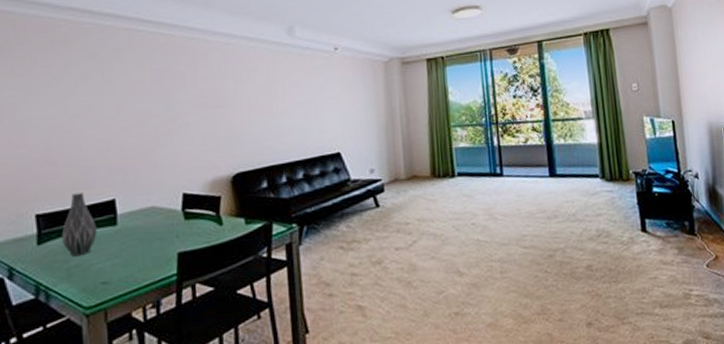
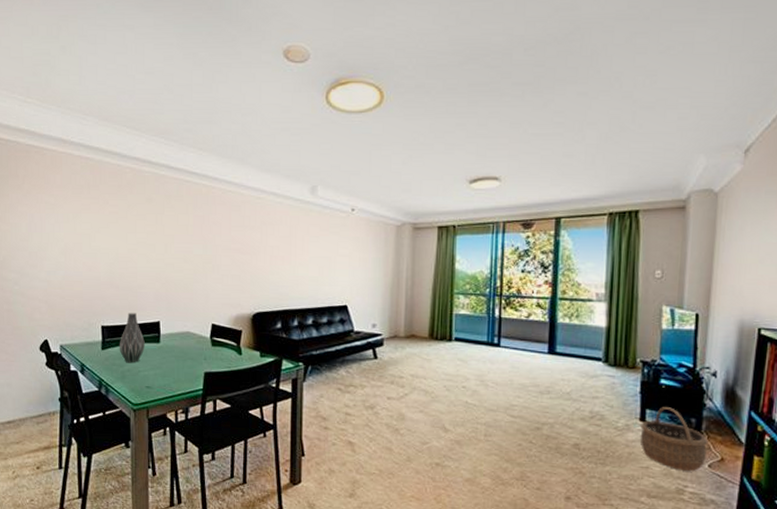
wicker basket: none [643,214,703,275] -> present [640,407,708,471]

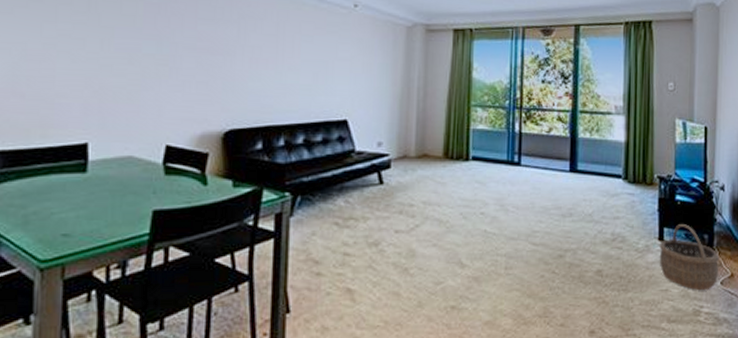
vase: present [119,313,145,363] -> none [20,132,63,203]

